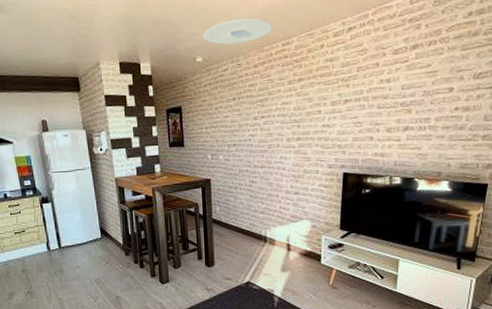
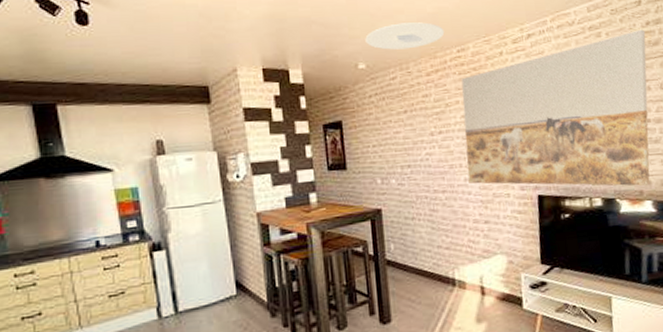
wall art: none [283,20,467,168] -> present [461,29,650,186]

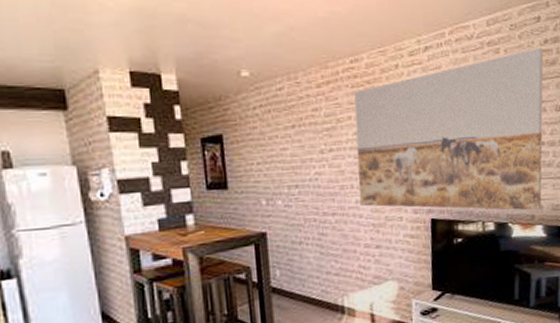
ceiling light: present [365,22,445,50] -> none [249,27,337,57]

